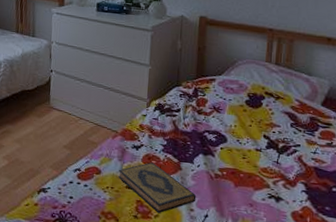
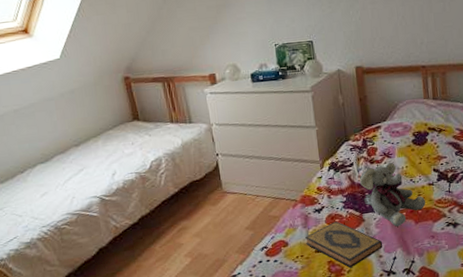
plush elephant: none [183,117,249,185] -> present [359,162,426,227]

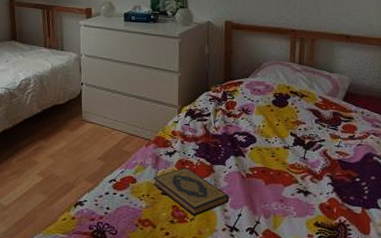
plush elephant: present [359,162,426,227] -> none [214,119,278,184]

